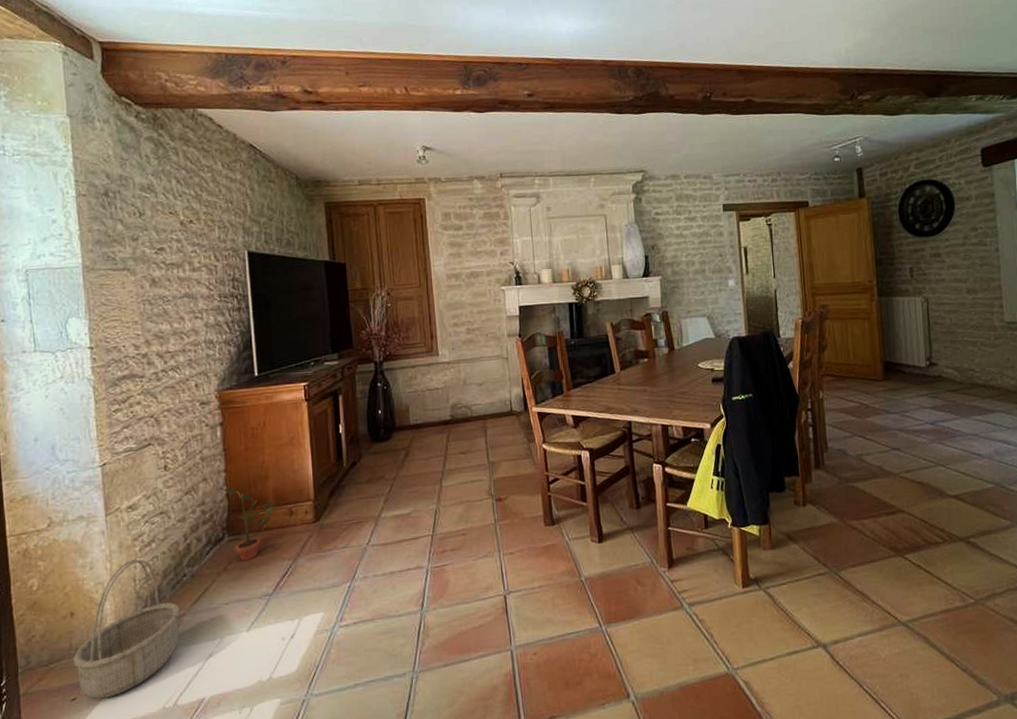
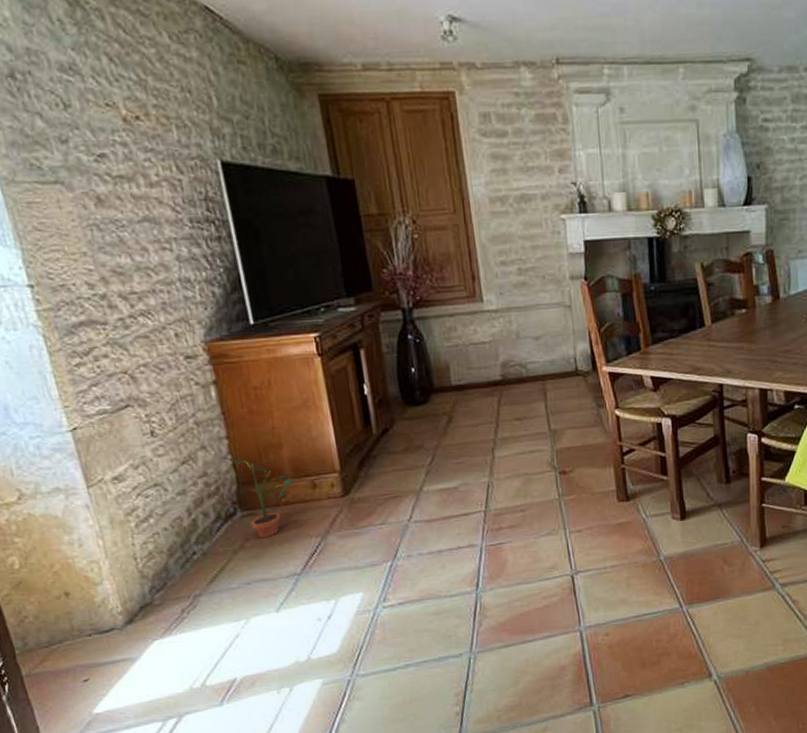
basket: present [73,559,181,699] -> none [77,536,199,679]

